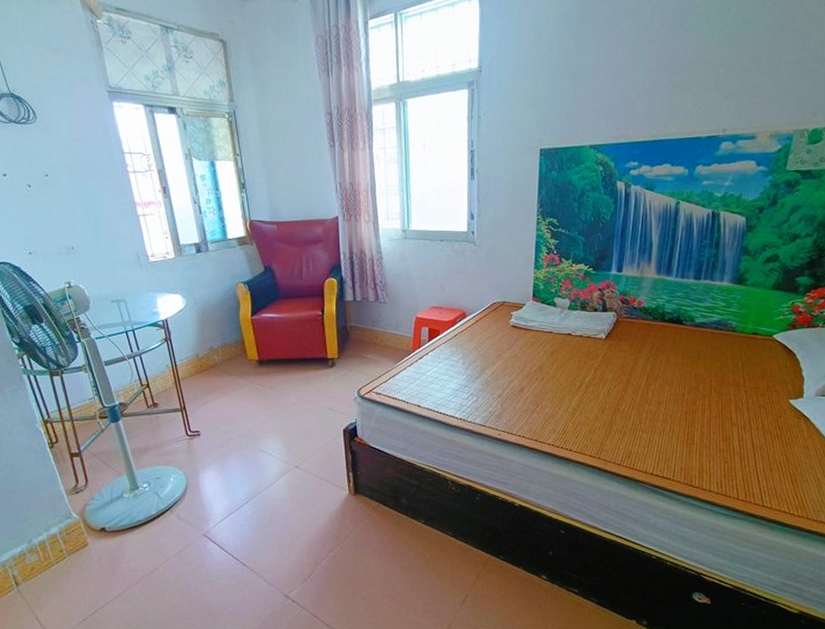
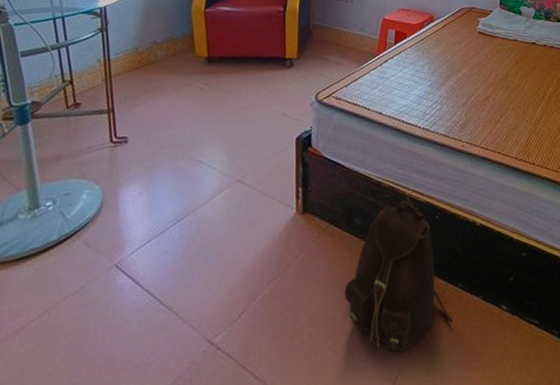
backpack: none [396,484,496,610] -> present [344,201,453,352]

